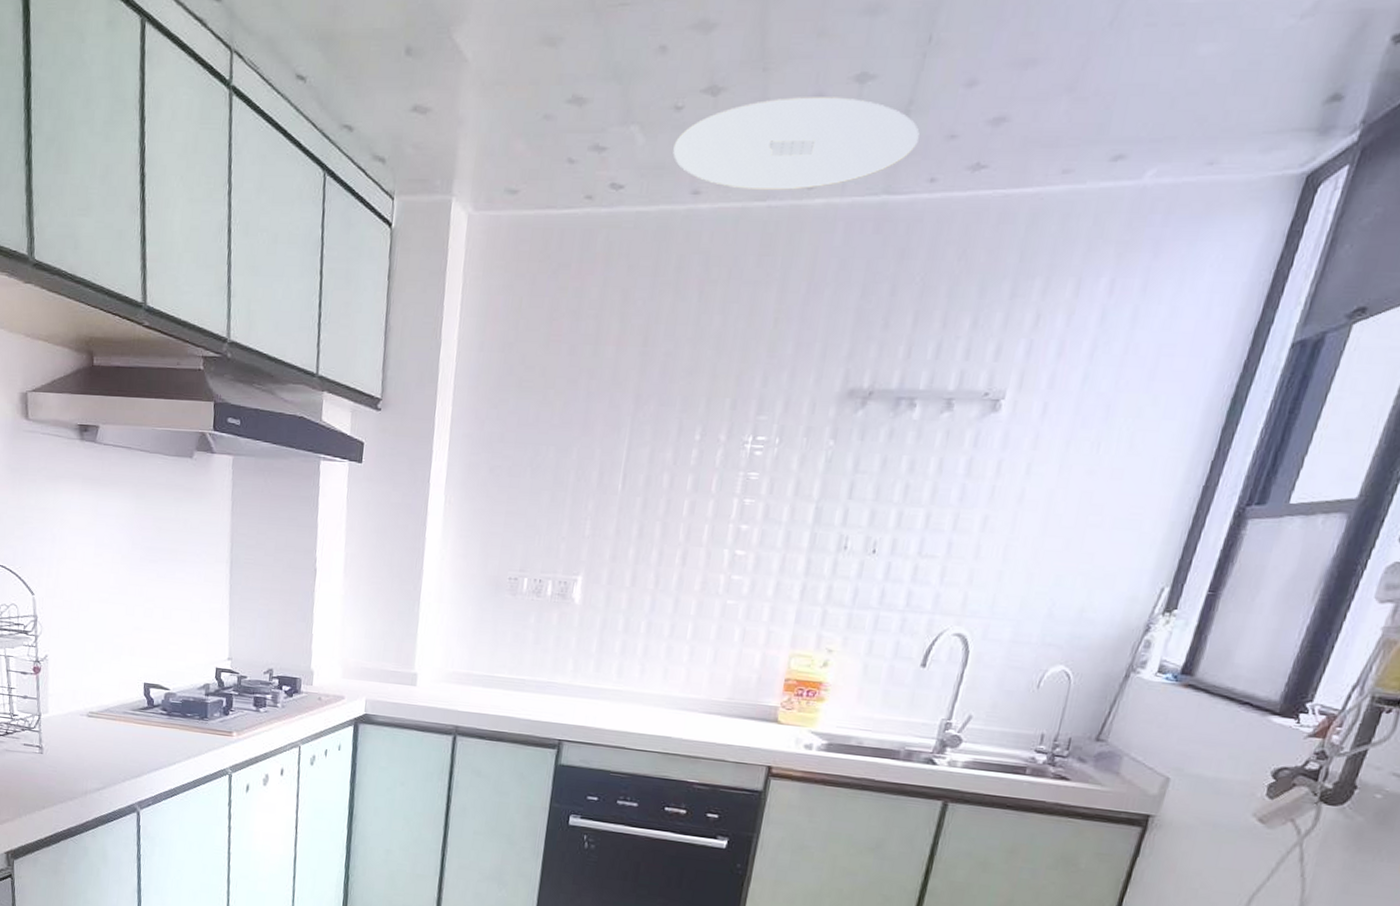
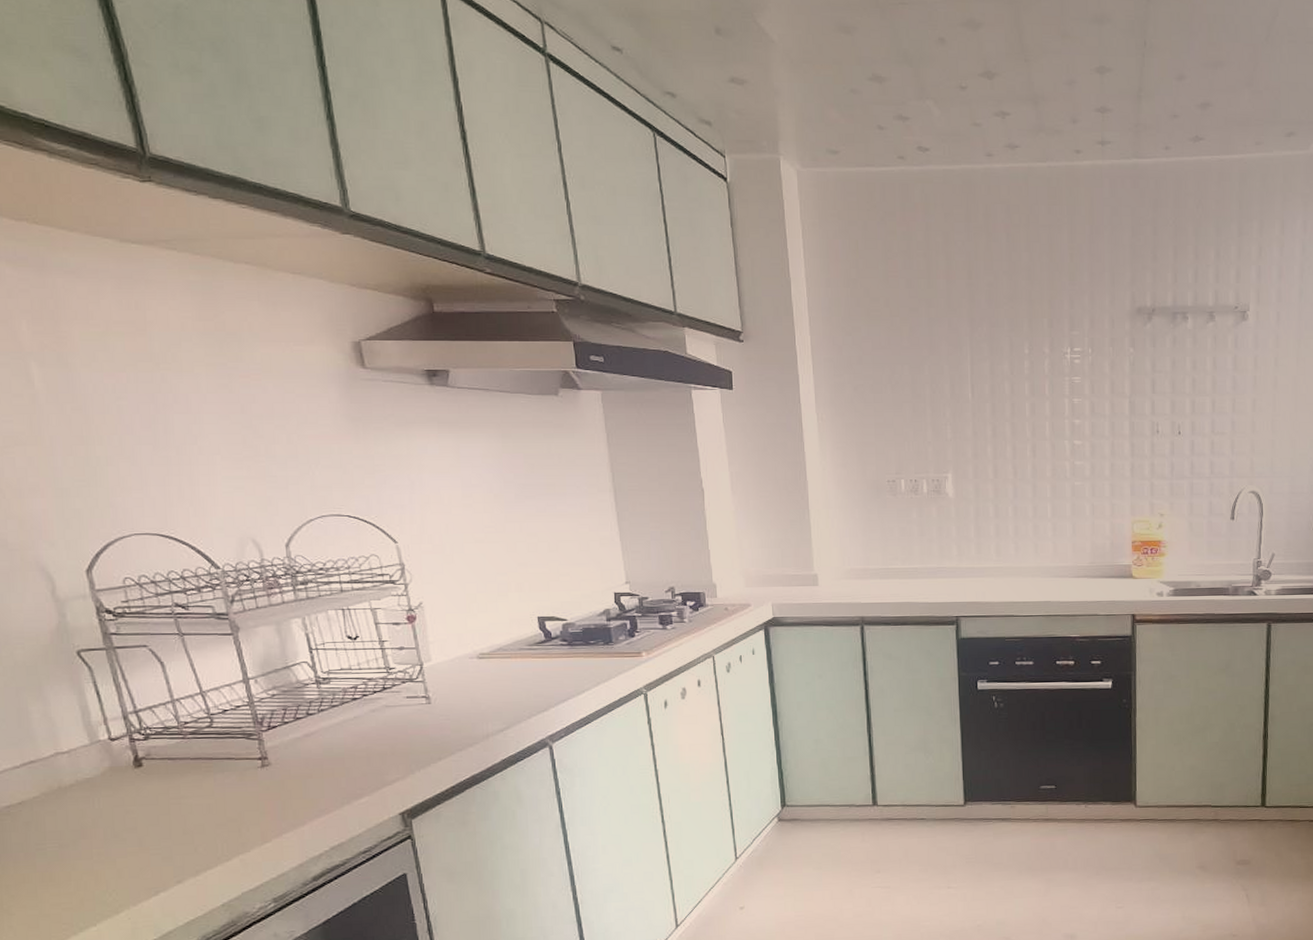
ceiling light: present [673,97,920,190] -> none [965,82,1151,154]

